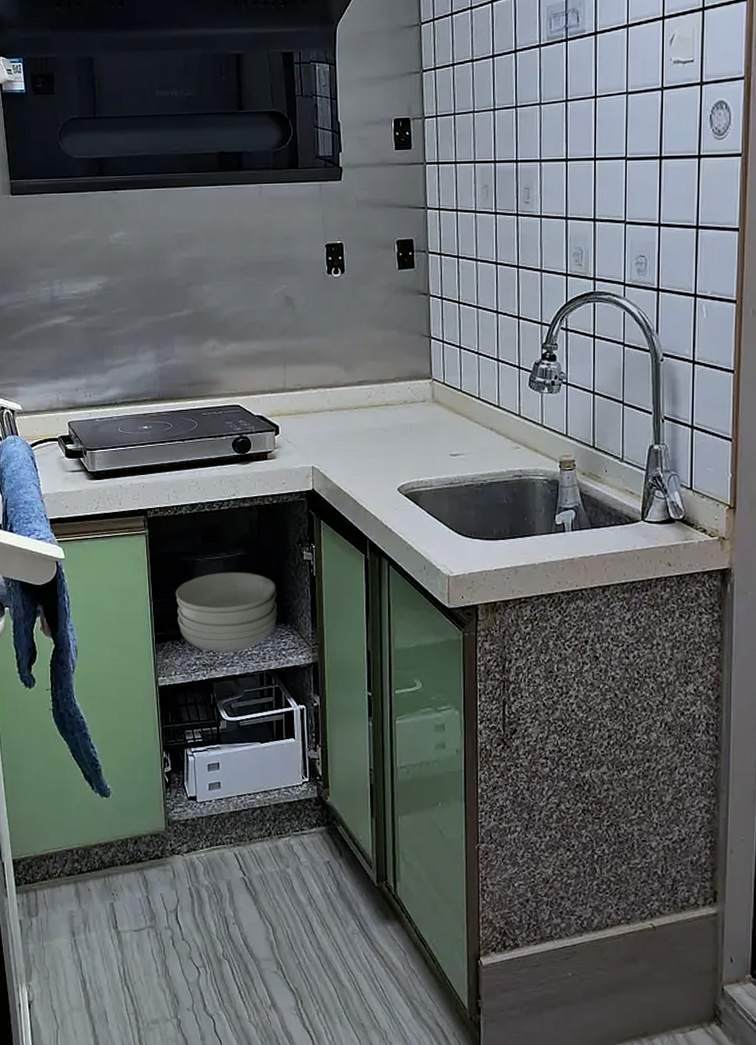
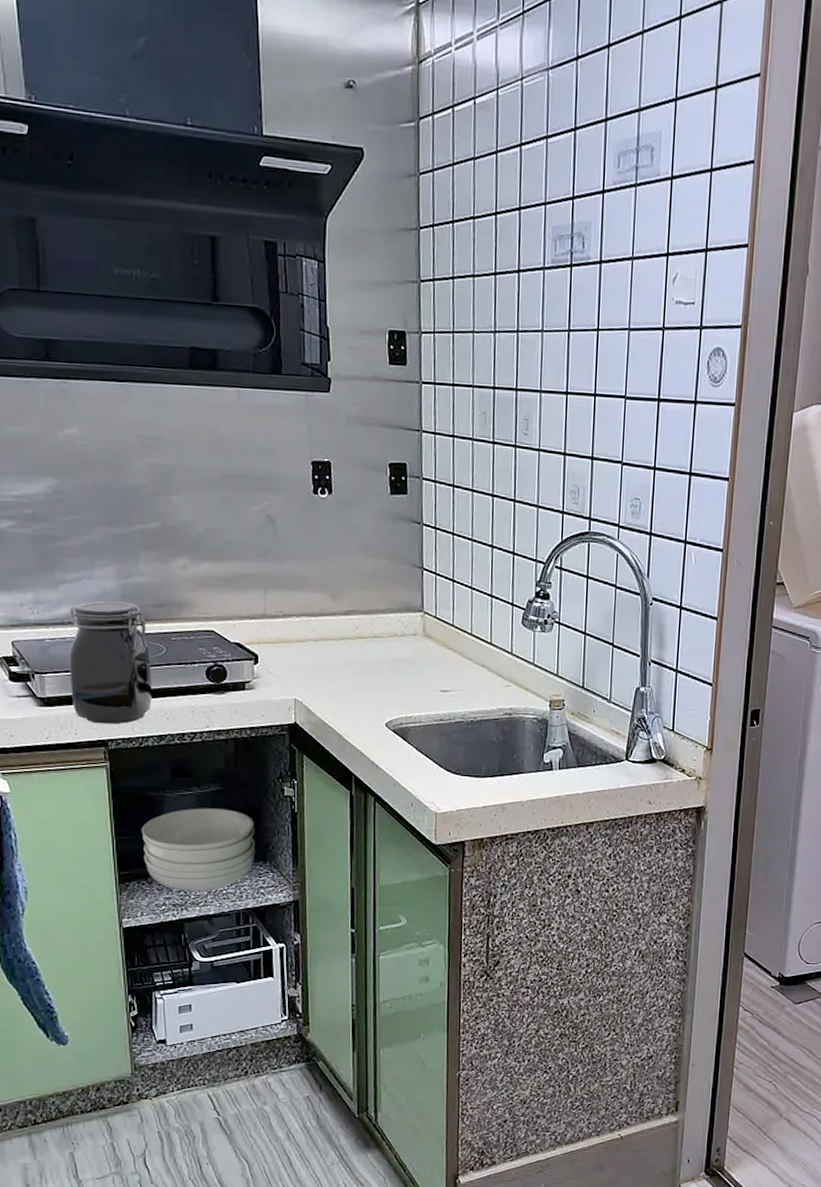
jar: none [115,382,185,495] -> present [69,601,152,724]

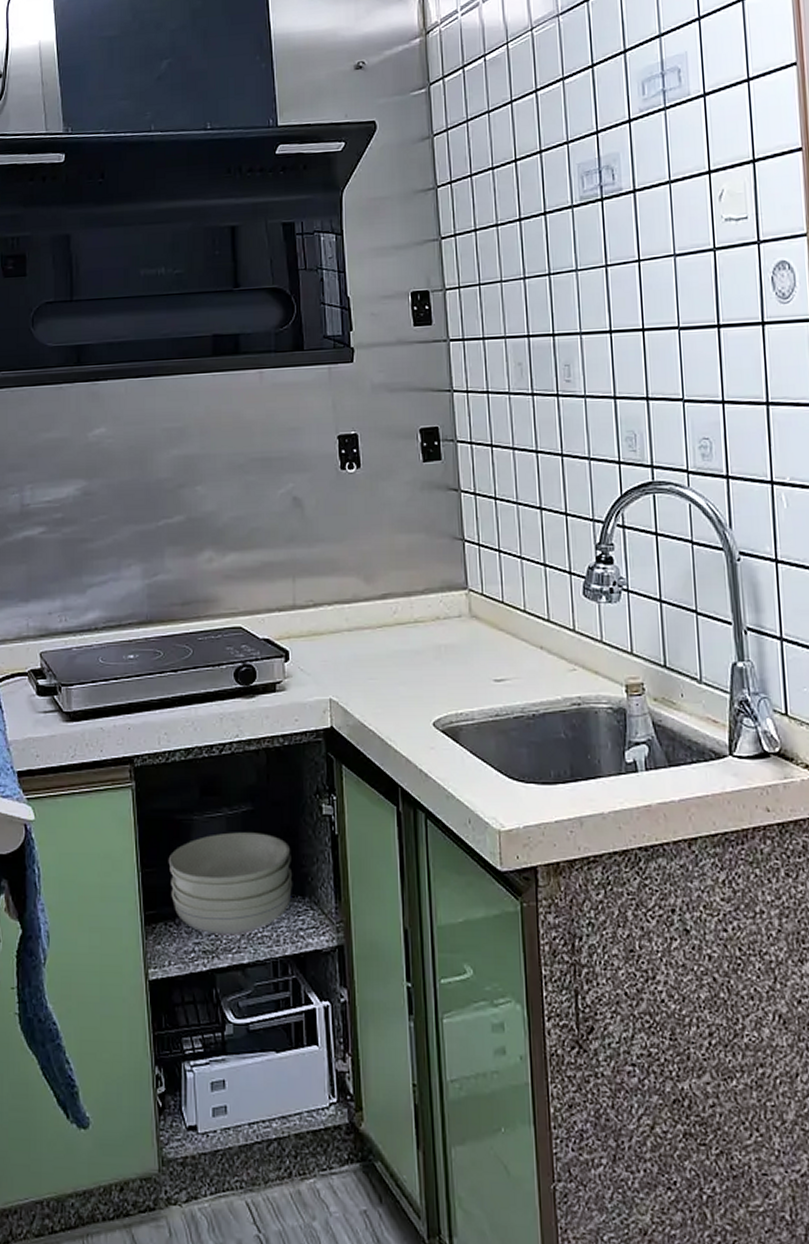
jar: present [69,601,152,724] -> none [96,602,179,738]

